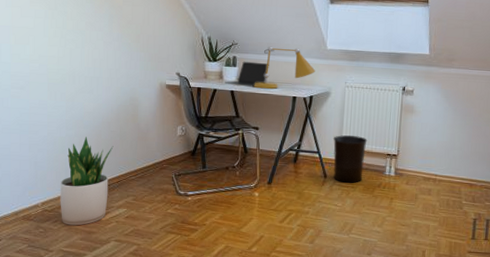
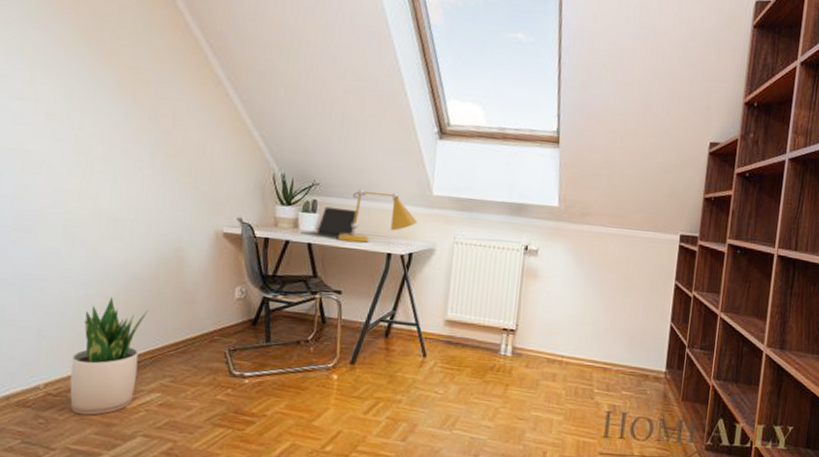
waste bin: present [333,135,367,184] -> none [435,303,479,365]

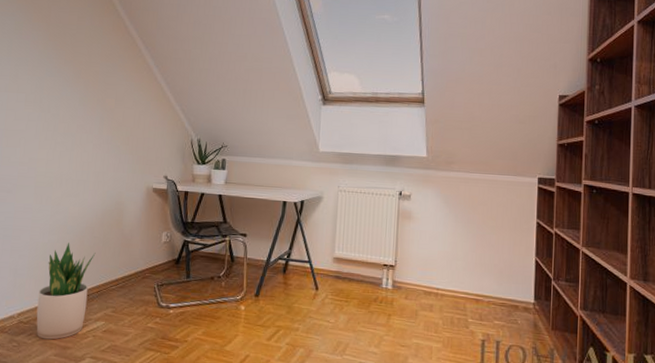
laptop: present [300,206,359,240] -> none [213,164,259,191]
table lamp: present [336,188,418,243] -> none [241,148,307,193]

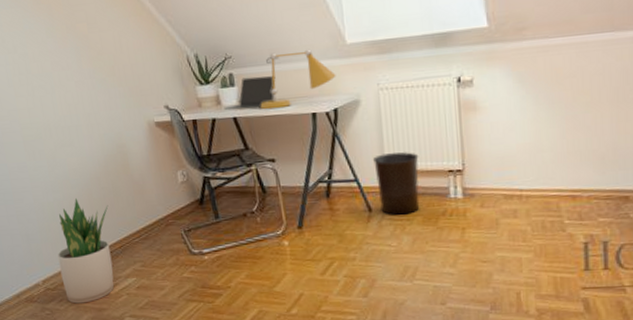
laptop: none [213,164,259,191] -> present [224,76,276,110]
table lamp: none [241,148,307,193] -> present [259,49,336,110]
waste bin: none [325,243,362,297] -> present [373,152,420,216]

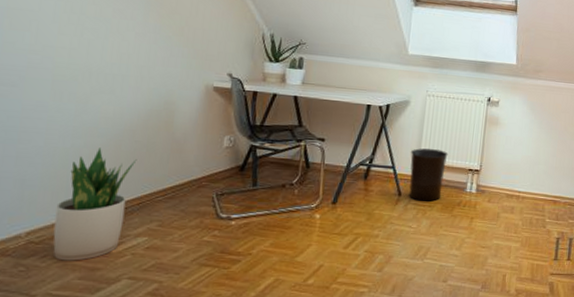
laptop: present [224,76,276,110] -> none [287,63,342,93]
table lamp: present [259,49,336,110] -> none [320,48,395,96]

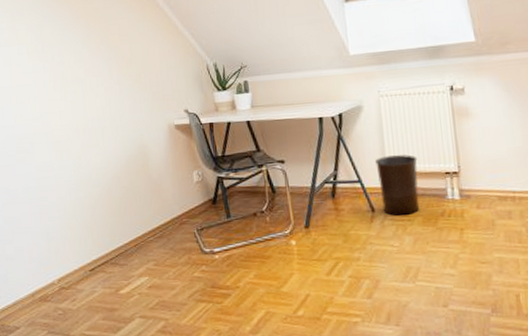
planter: present [53,148,137,261] -> none [75,197,127,303]

